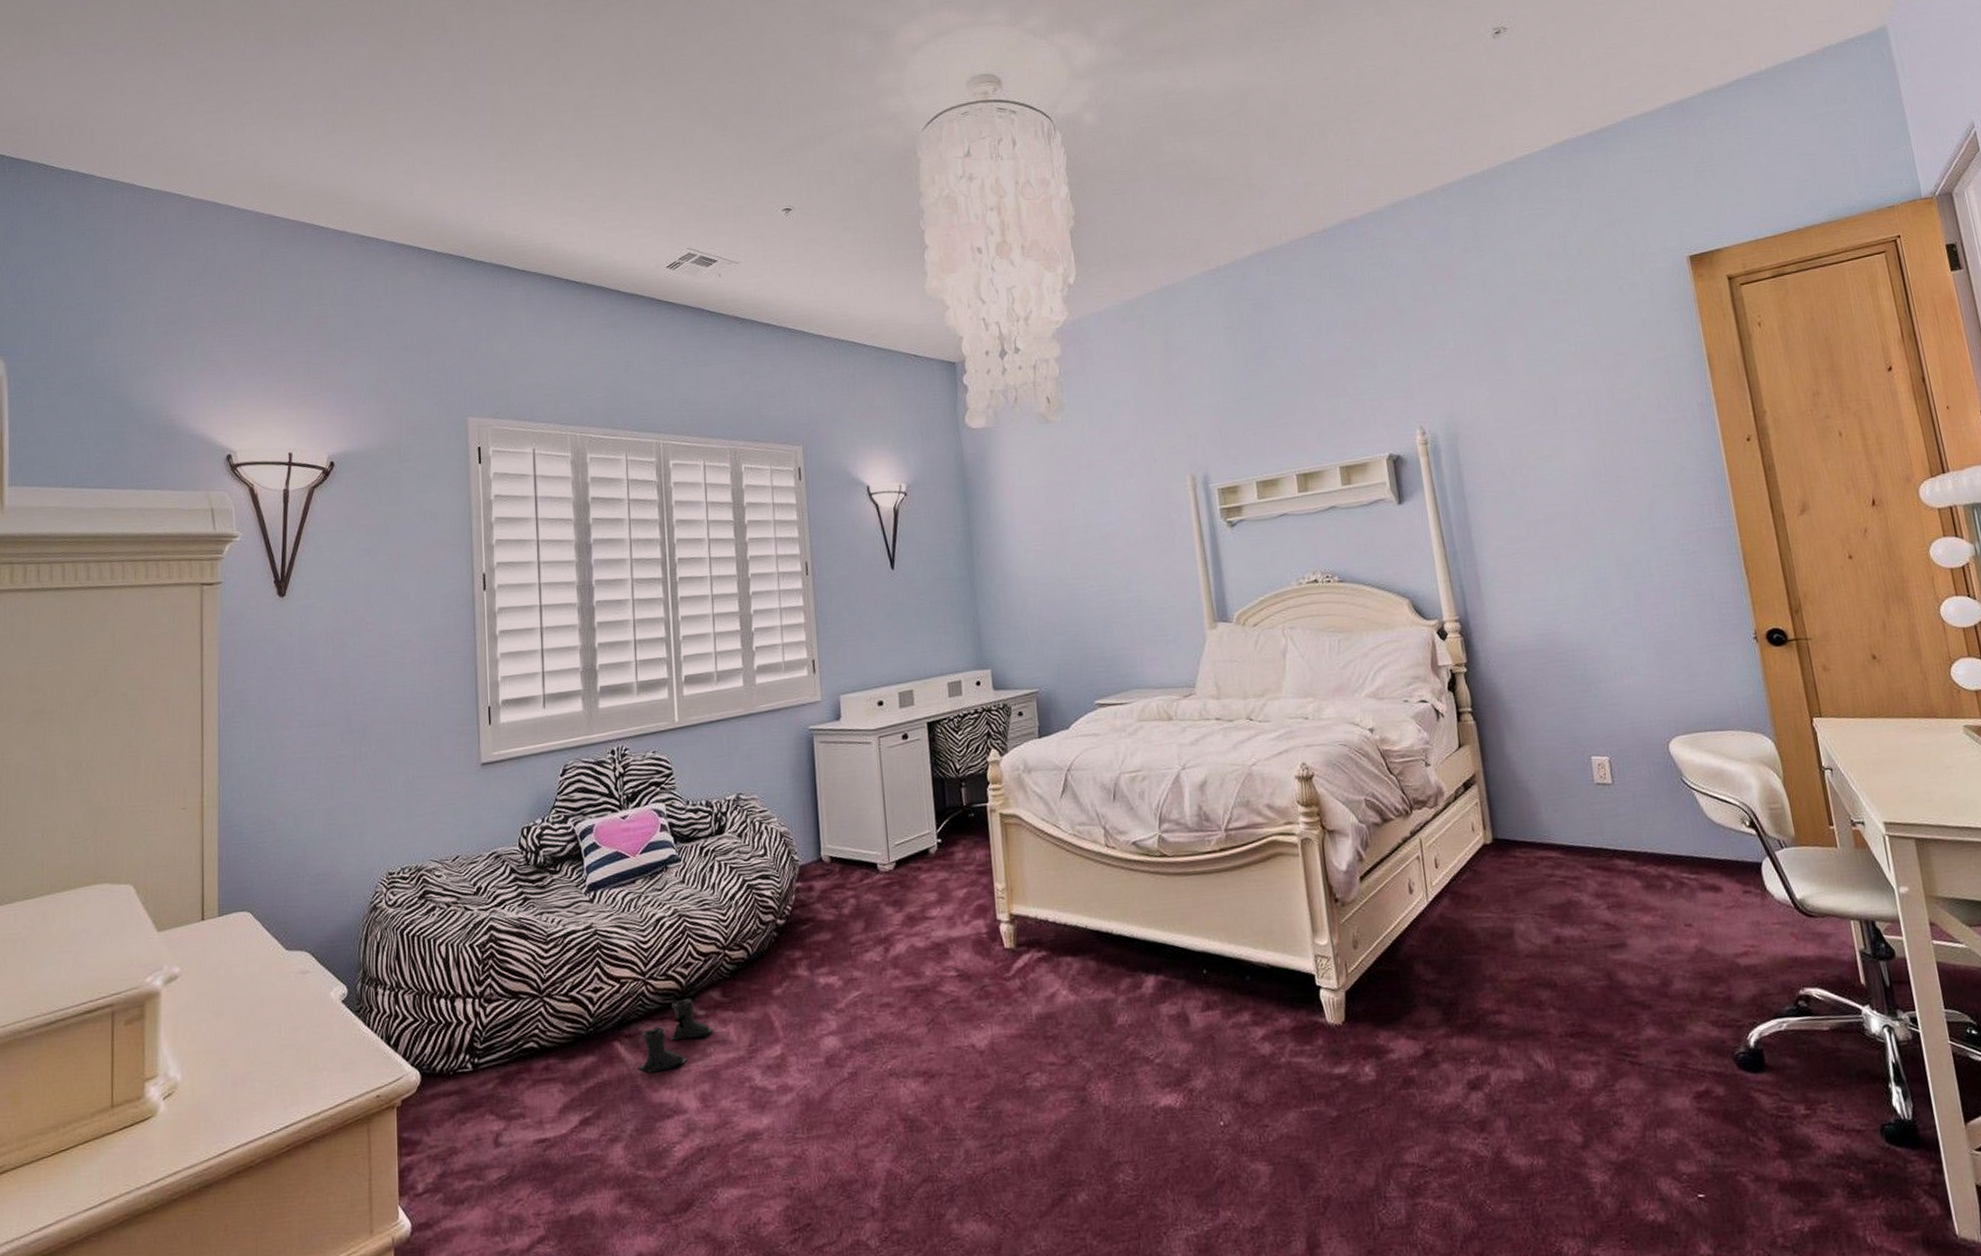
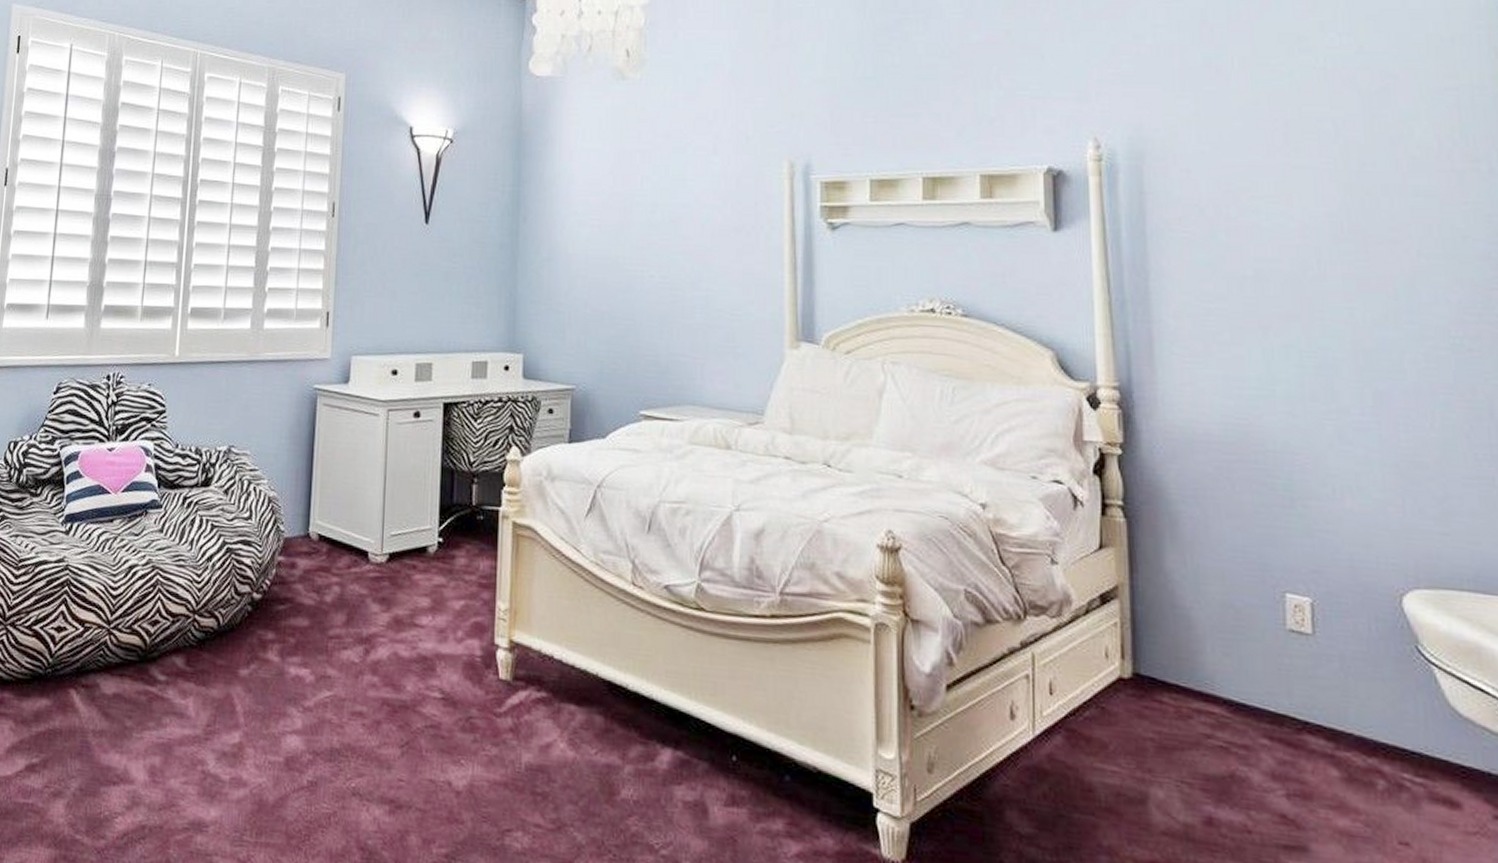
boots: present [639,998,713,1073] -> none [91,658,171,733]

